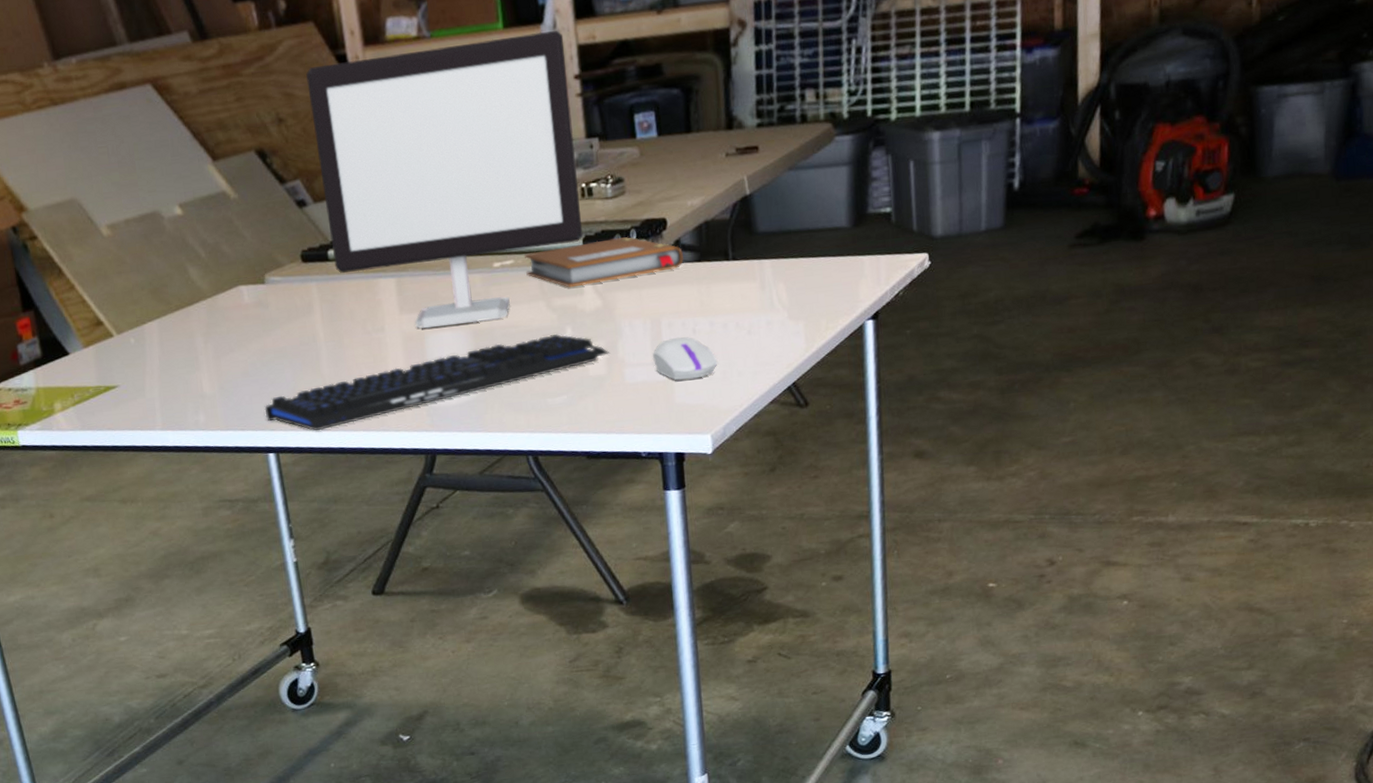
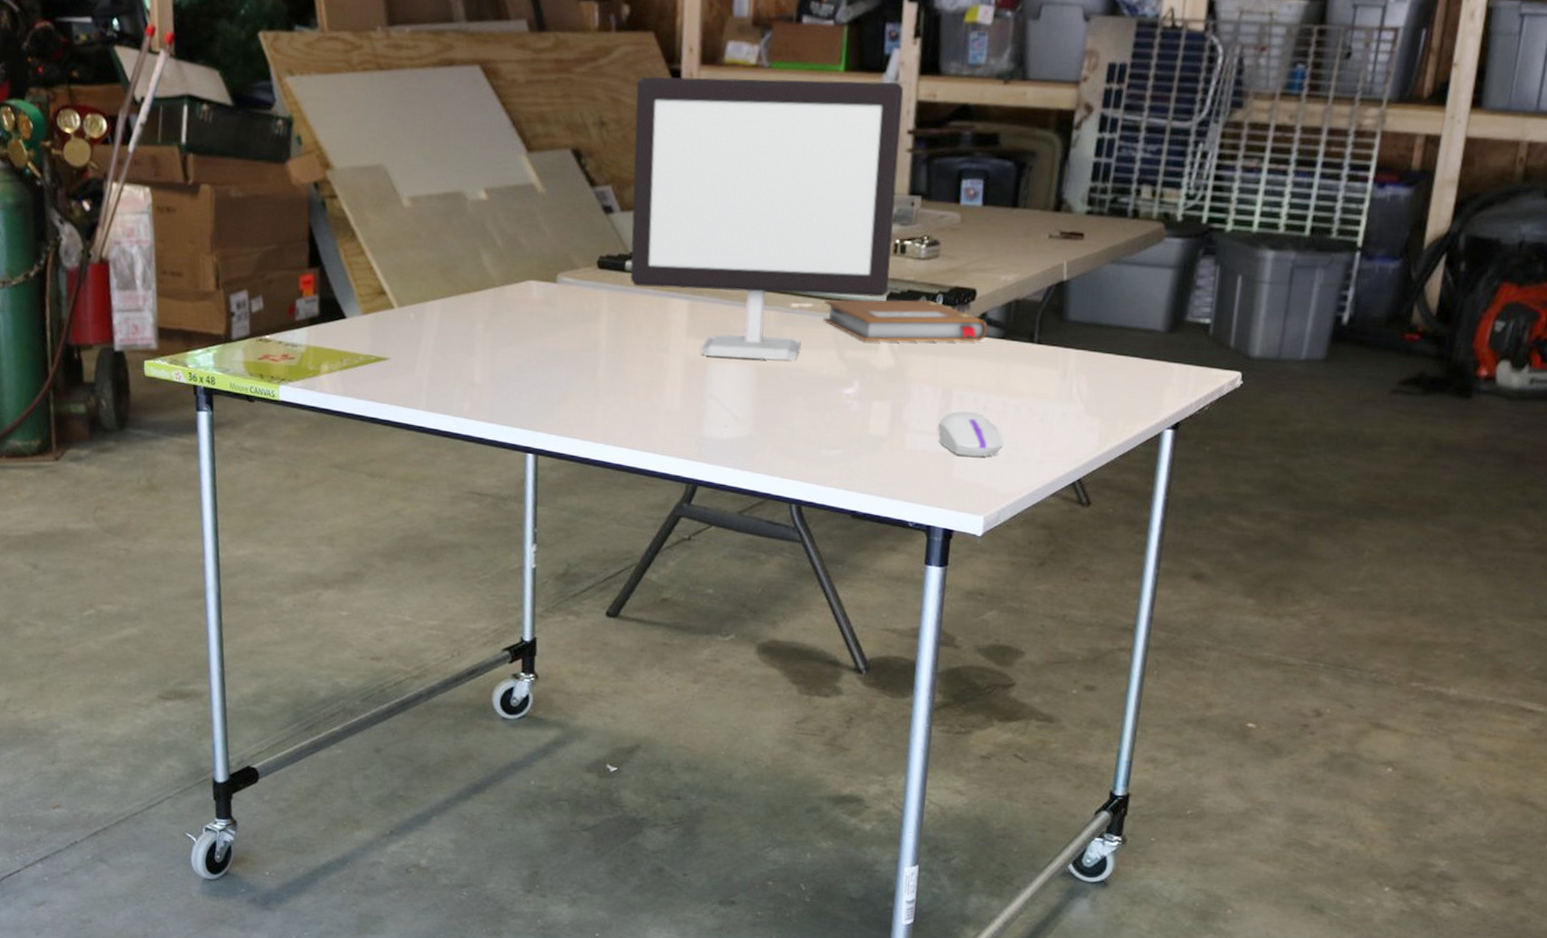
keyboard: present [264,333,610,431] -> none [531,385,895,440]

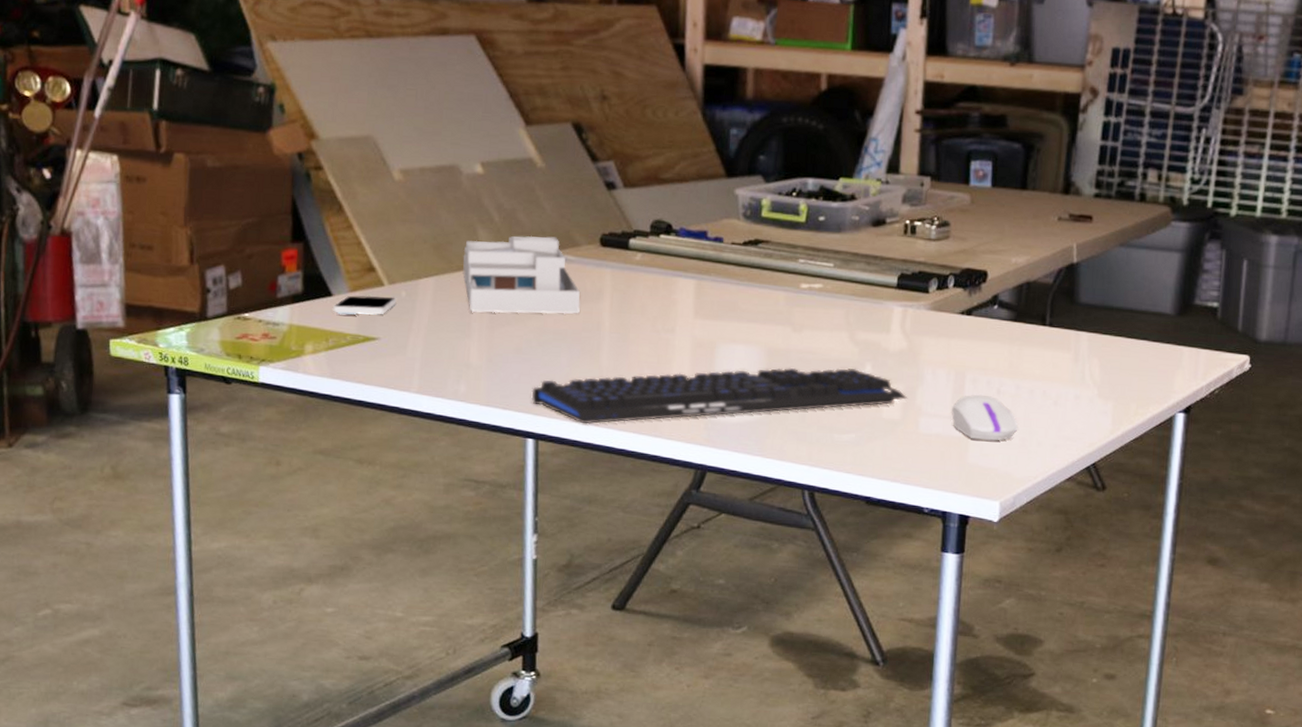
smartphone: none [346,317,406,337] -> present [332,295,397,315]
desk organizer: none [467,259,578,334] -> present [462,235,580,314]
keyboard: none [531,385,895,440] -> present [531,367,908,425]
computer monitor: present [630,77,903,361] -> none [634,51,911,342]
notebook: present [823,299,988,343] -> none [834,280,1000,325]

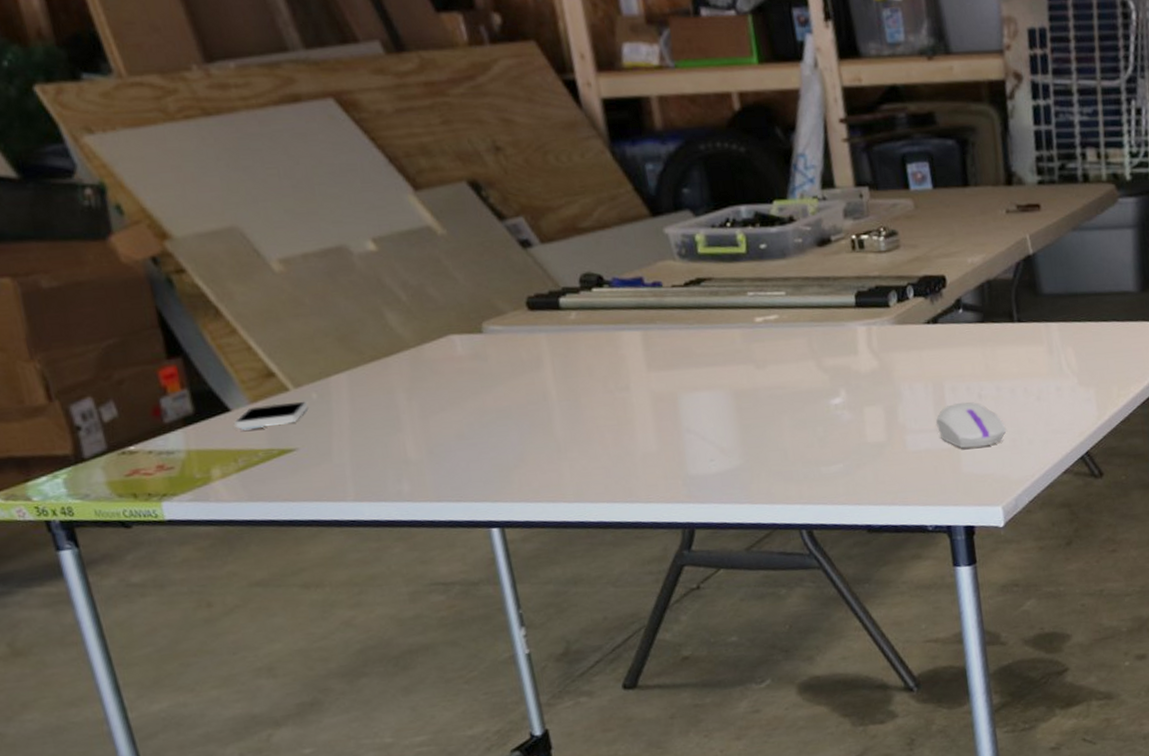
desk organizer: present [462,235,580,314] -> none [373,308,520,403]
keyboard: present [531,367,908,425] -> none [485,396,890,503]

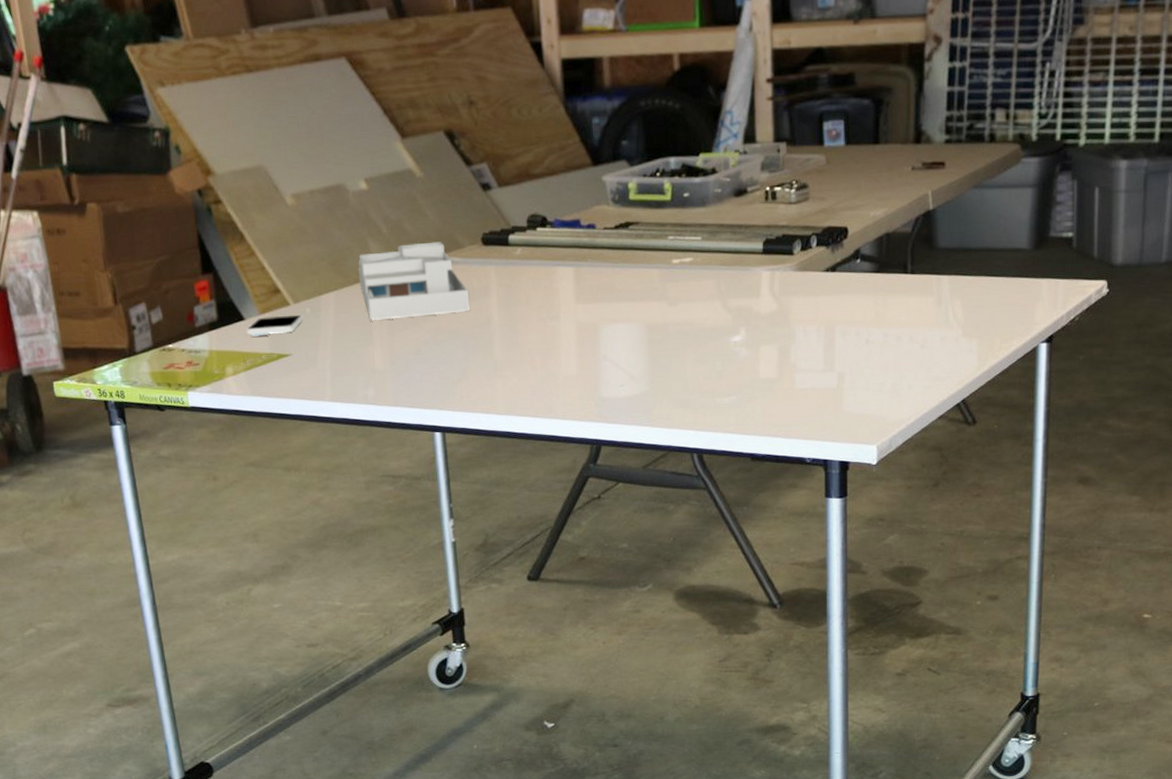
desk organizer: none [373,308,520,403] -> present [358,241,470,320]
computer mouse: present [936,402,1007,448] -> none [825,346,889,389]

